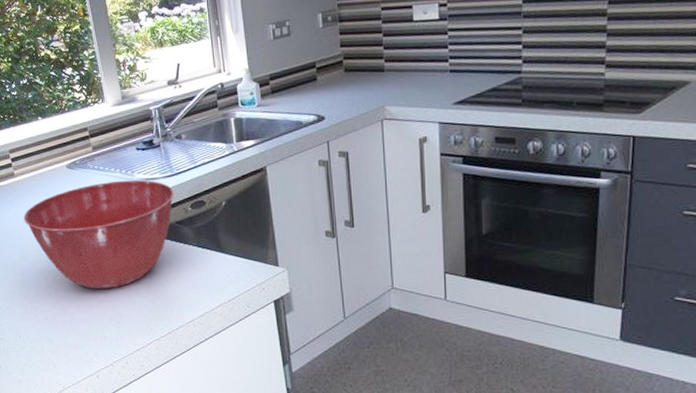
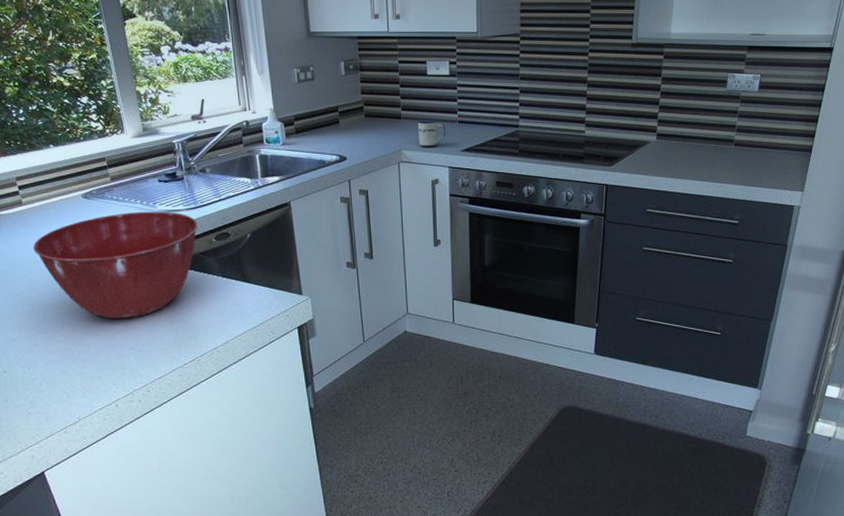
mug: none [403,71,435,102] -> present [417,120,446,148]

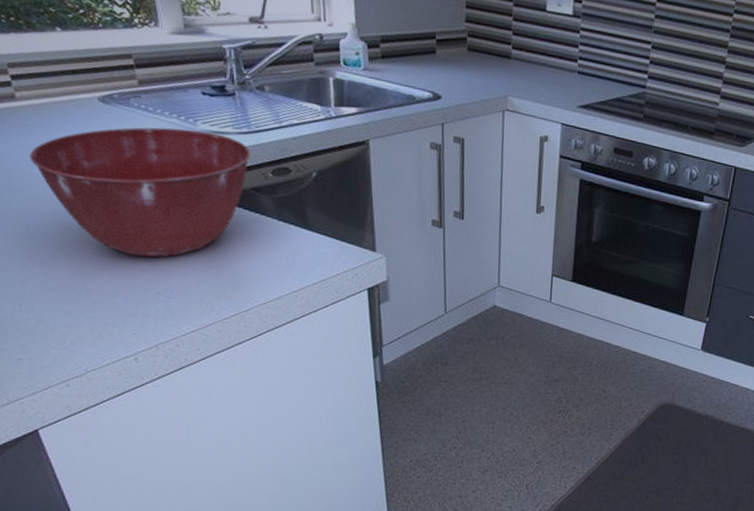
mug: present [417,120,446,148] -> none [529,64,563,98]

